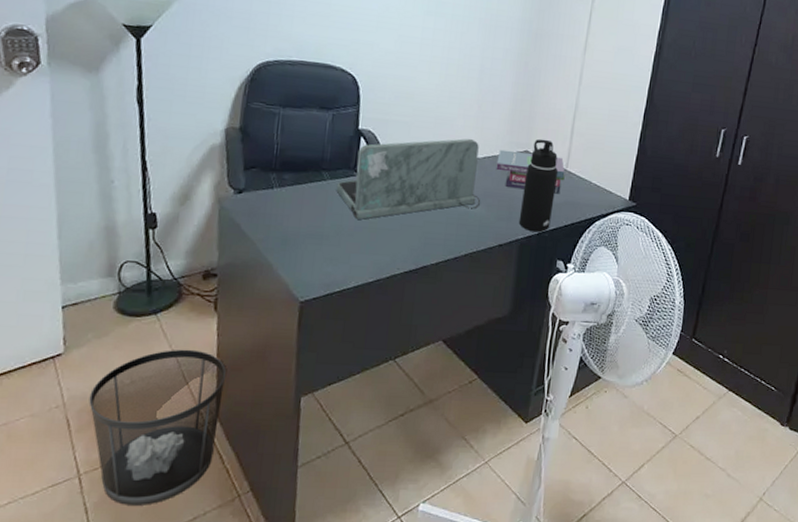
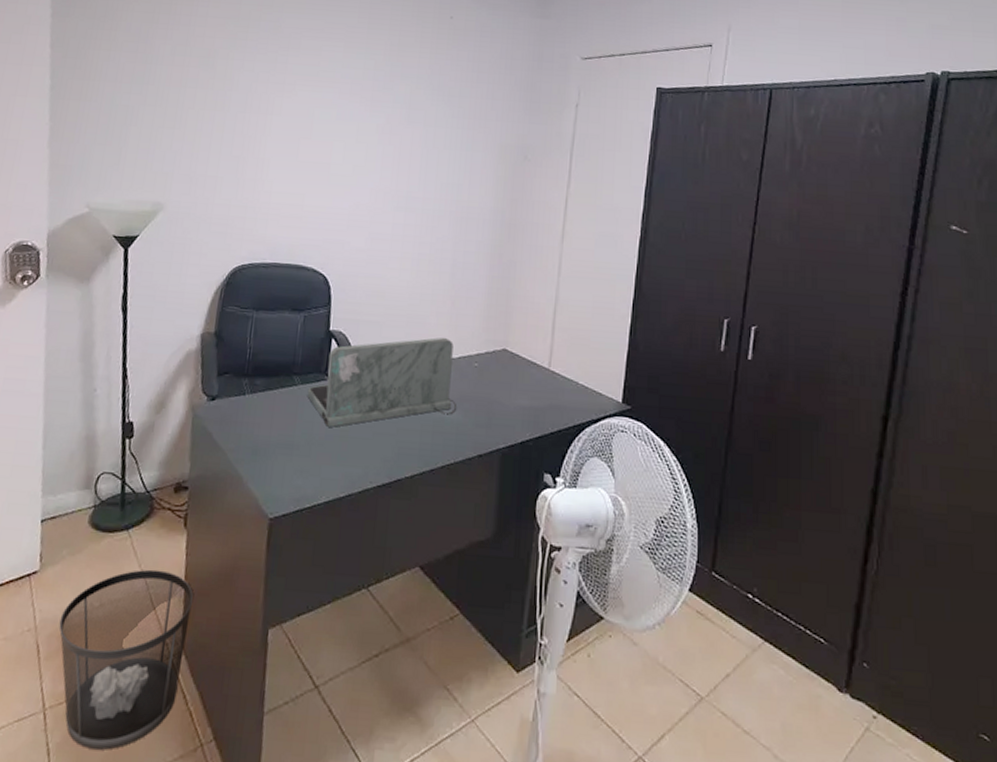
books: present [496,149,565,194] -> none [472,348,548,397]
water bottle: present [518,139,559,233] -> none [499,335,541,441]

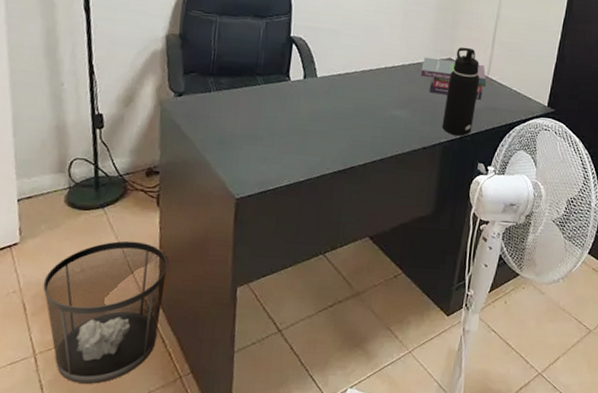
laptop: present [307,337,456,427] -> none [269,46,405,122]
books: none [472,348,548,397] -> present [420,57,487,100]
water bottle: none [499,335,541,441] -> present [442,47,480,136]

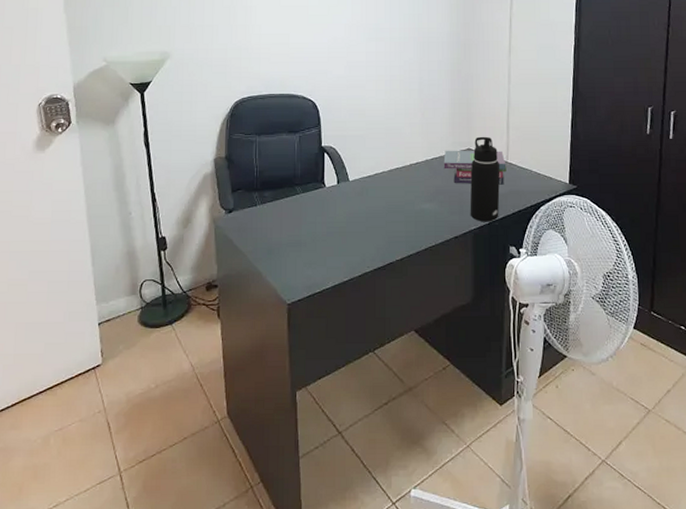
waste bin: present [43,240,169,384] -> none [124,354,232,499]

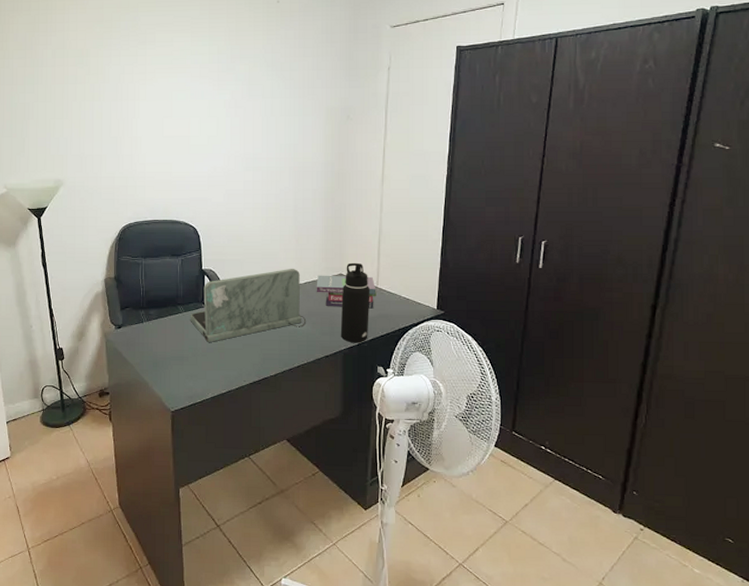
laptop: none [308,143,433,225] -> present [190,268,305,342]

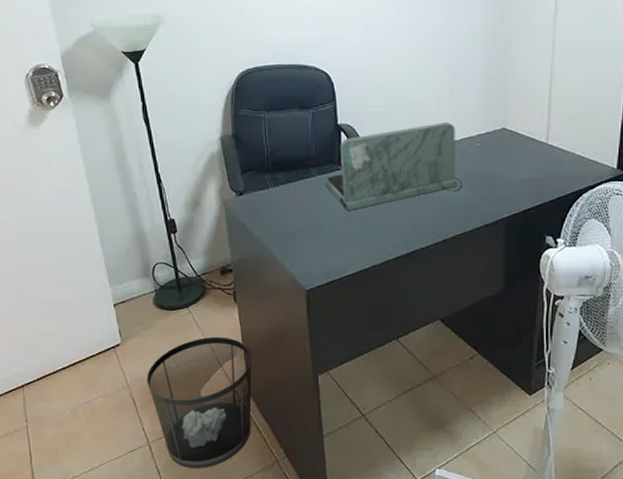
waste bin: none [30,452,123,573] -> present [146,336,253,468]
books: present [316,275,376,309] -> none [474,129,546,169]
water bottle: present [340,262,371,343] -> none [503,114,539,210]

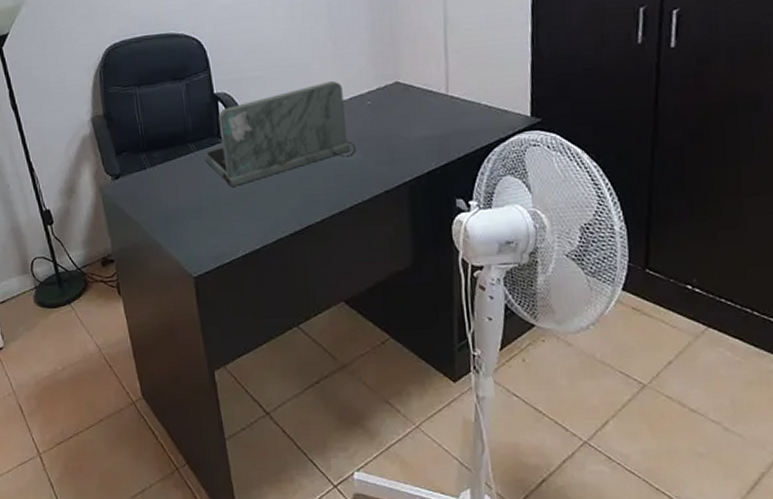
waste bin: present [146,336,253,468] -> none [32,333,147,480]

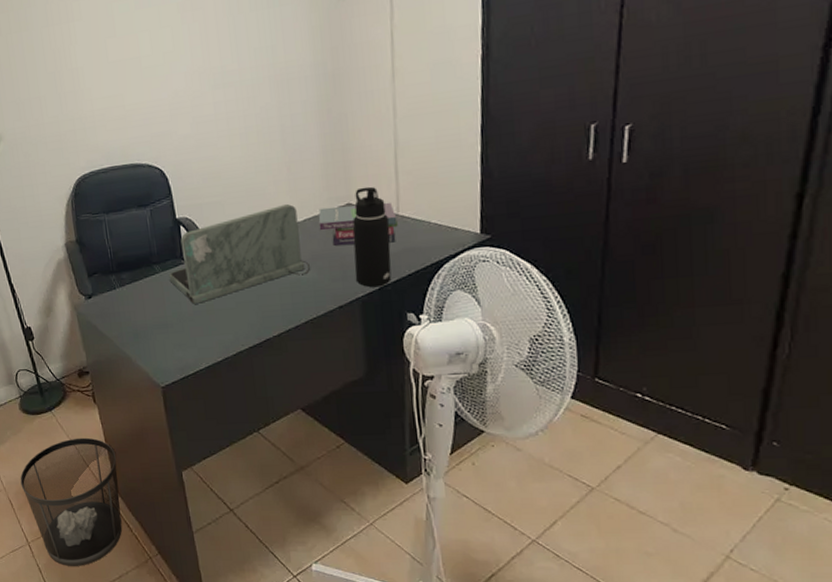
waste bin: none [32,333,147,480] -> present [20,437,123,566]
books: none [365,81,447,127] -> present [318,202,398,246]
water bottle: none [400,64,440,172] -> present [352,186,392,288]

